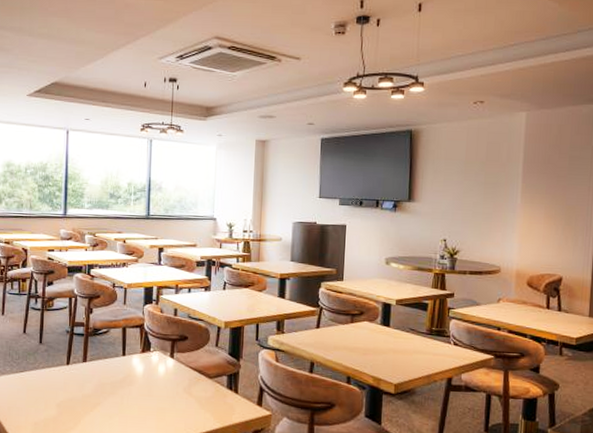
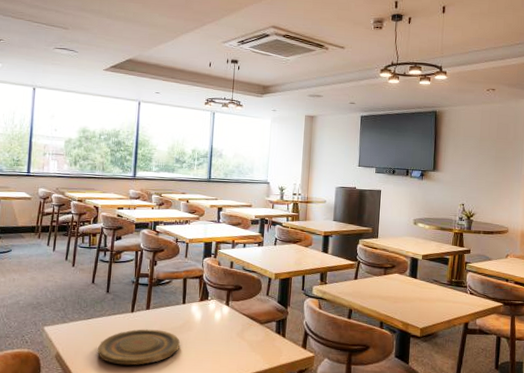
plate: none [32,383,120,423] -> present [98,329,180,366]

